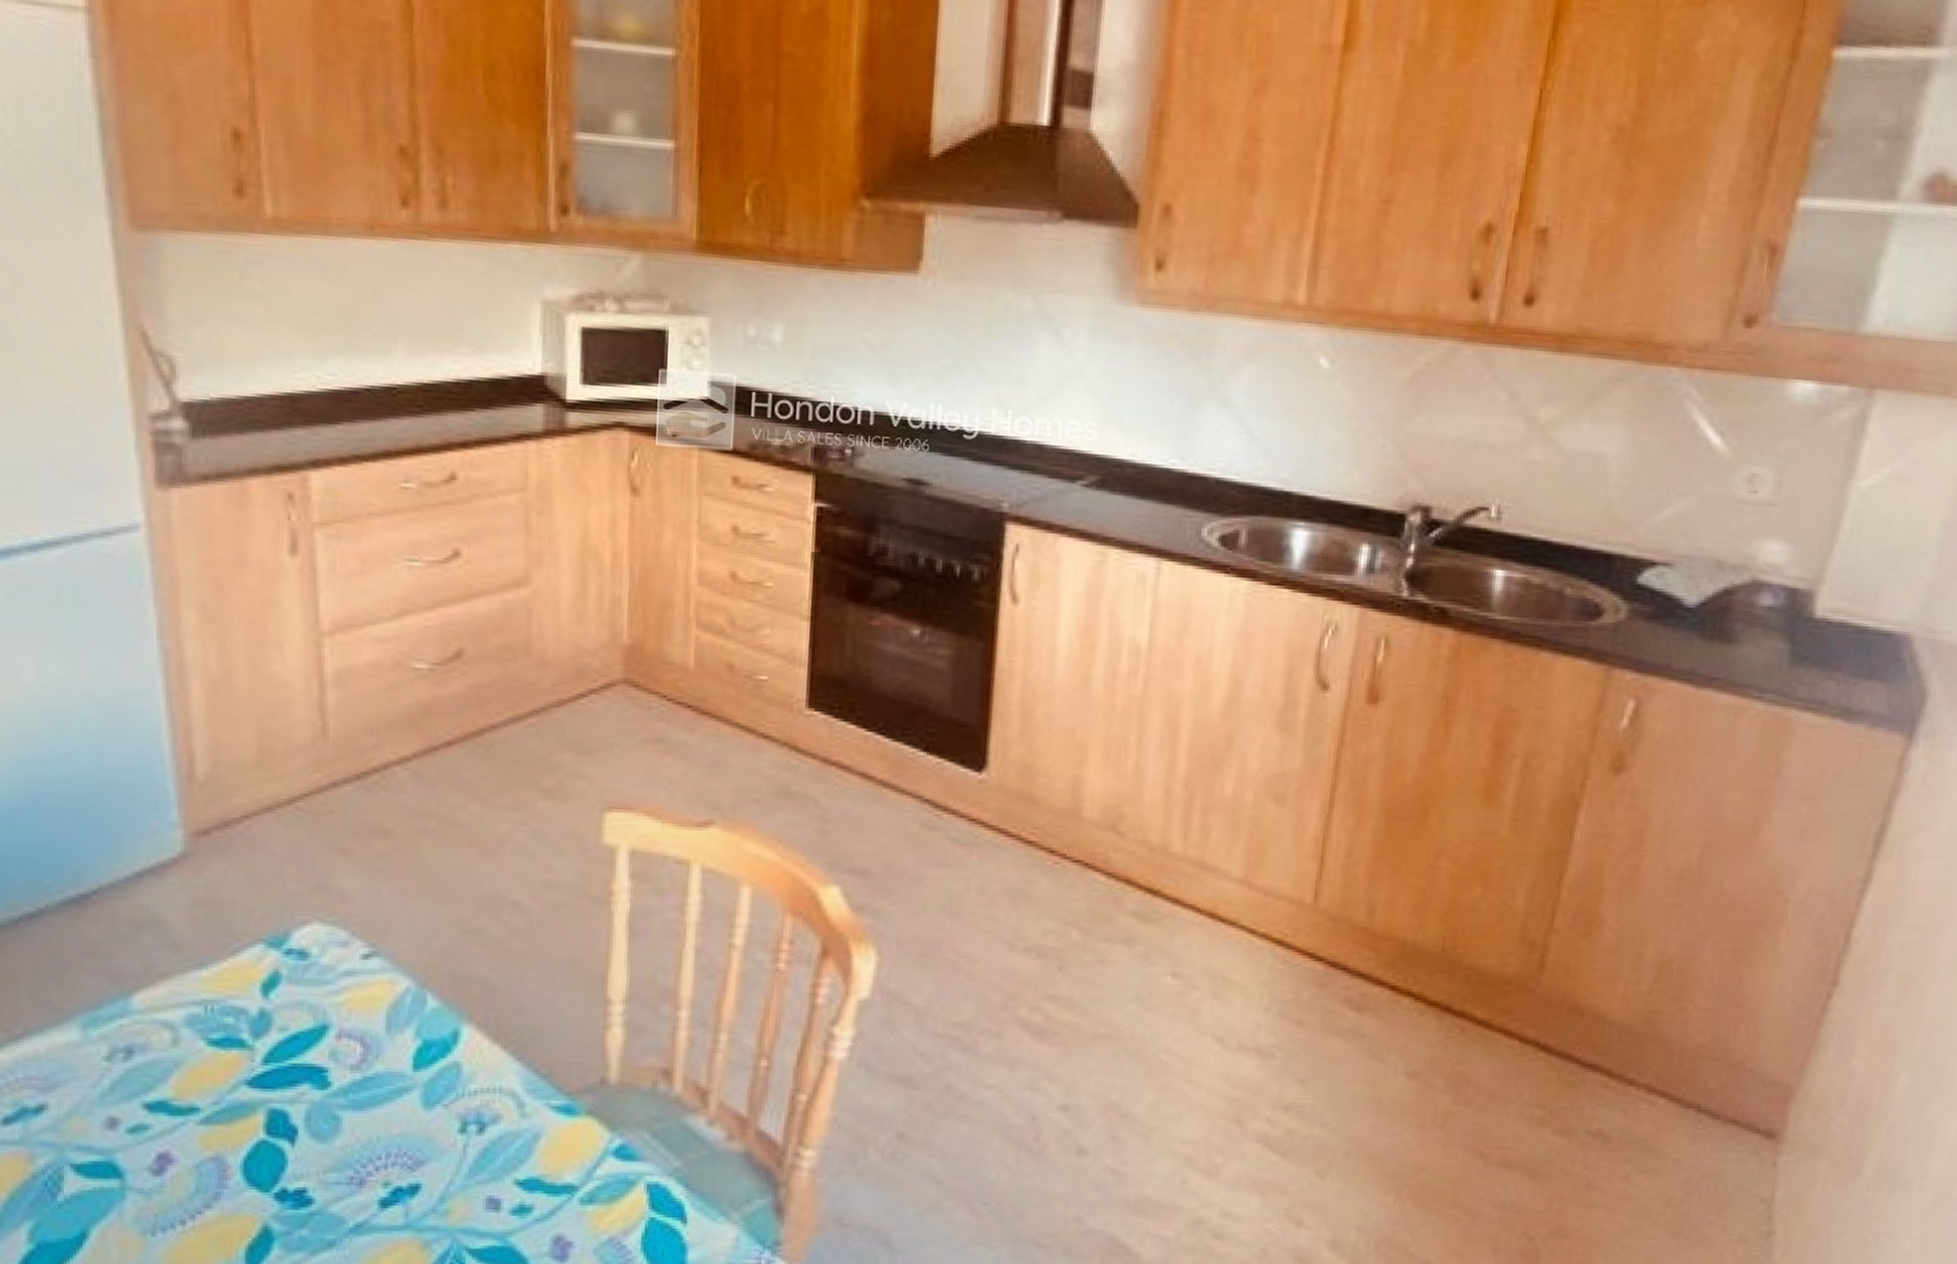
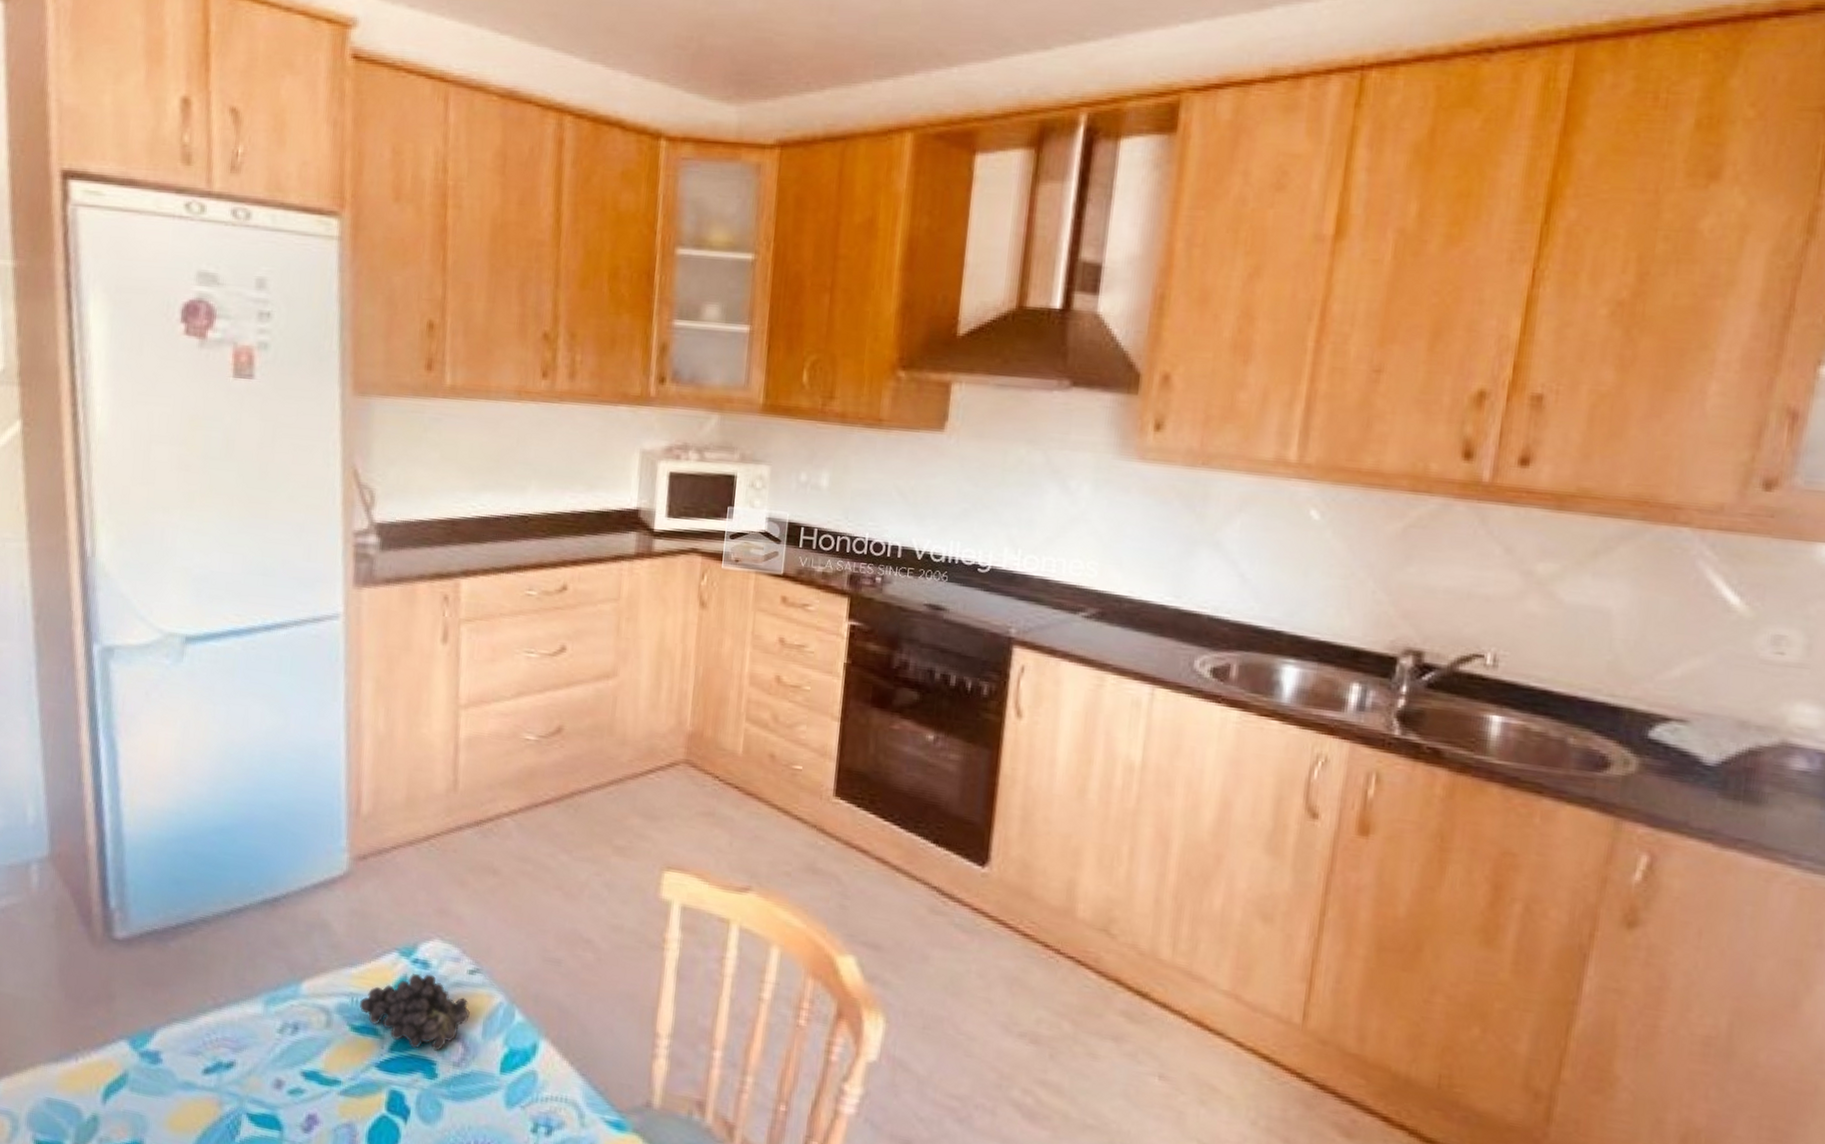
fruit: none [217,965,367,1056] -> present [360,974,470,1051]

